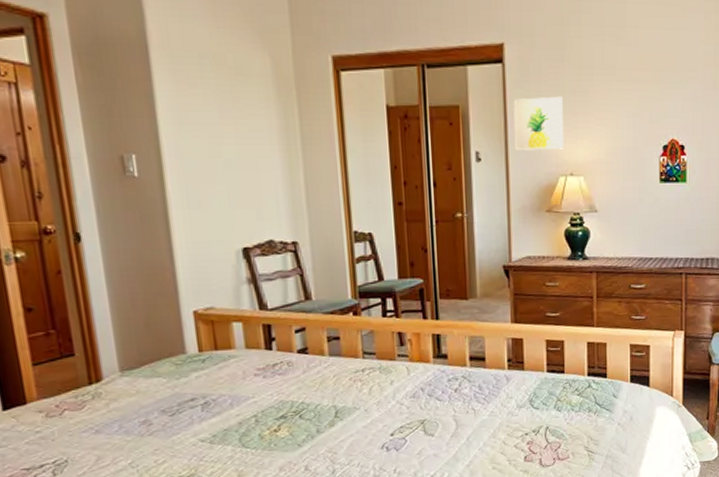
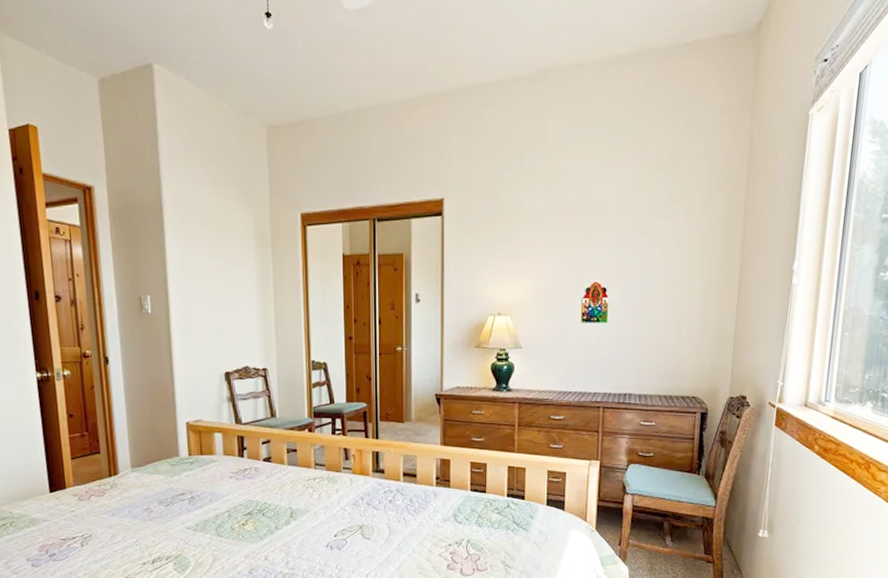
wall art: present [513,96,564,151] -> none [450,244,494,293]

